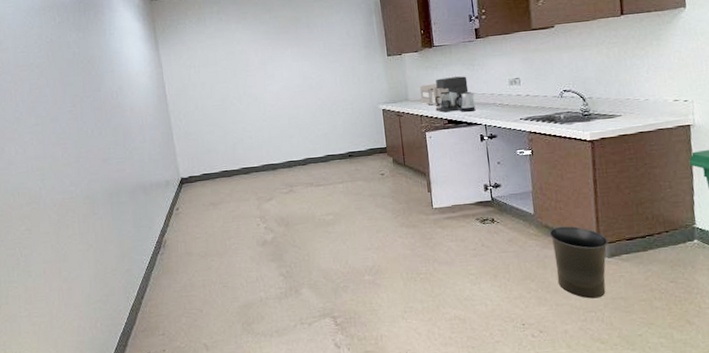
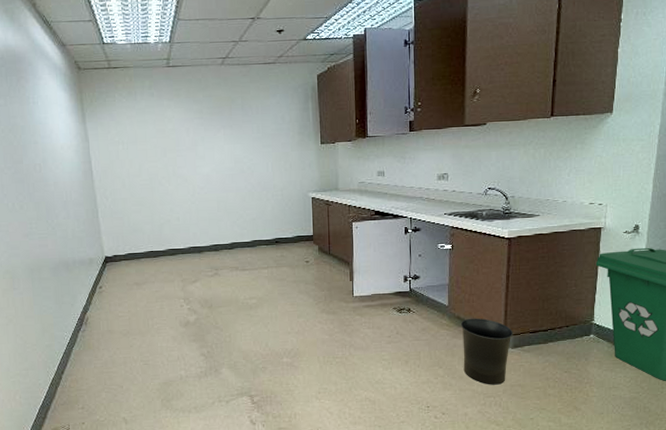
microwave: present [419,83,449,105] -> none [350,174,379,196]
coffee maker: present [434,76,469,113] -> none [363,168,398,204]
kettle: present [454,91,476,113] -> none [382,184,403,205]

